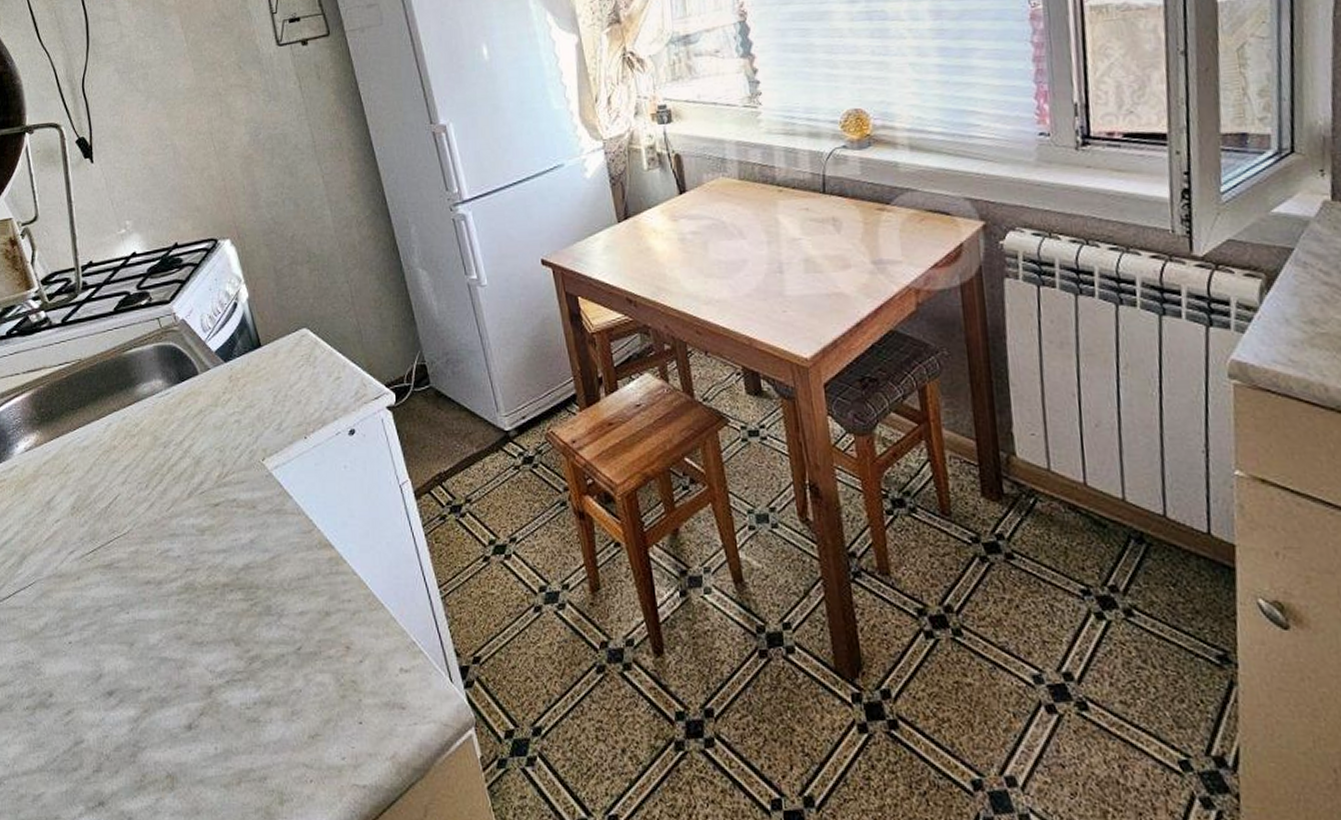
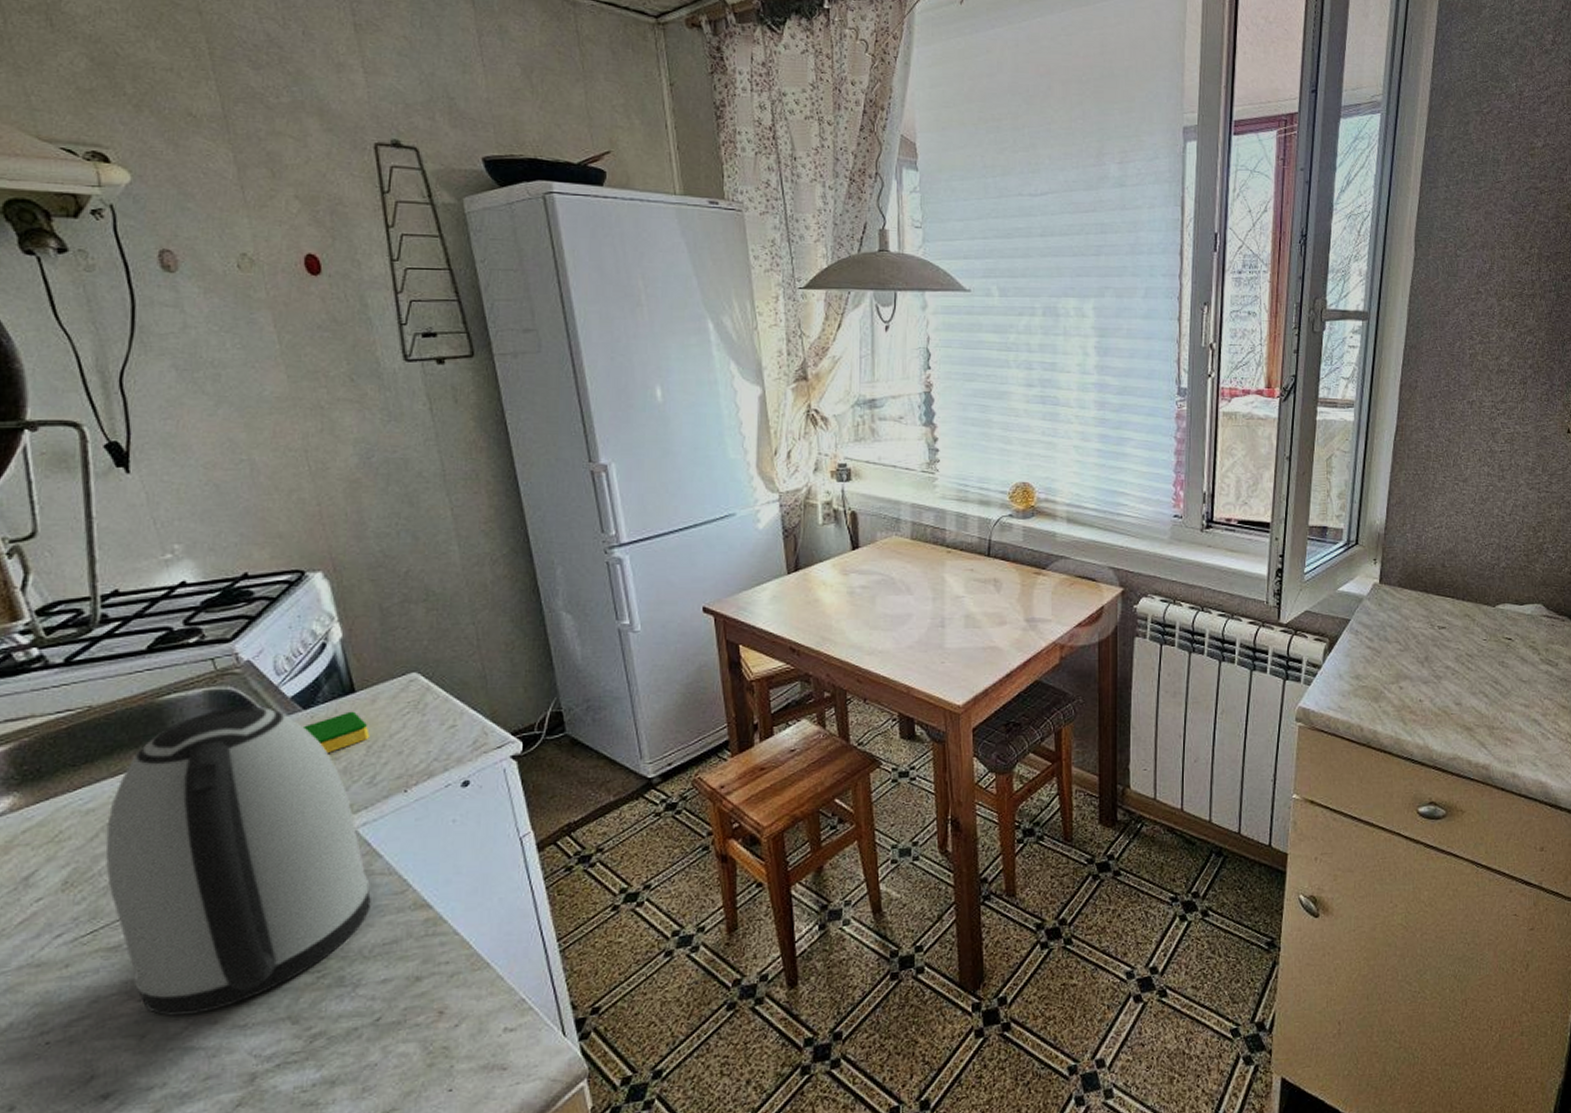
kettle: none [97,359,286,629] -> present [105,706,371,1016]
dish sponge: none [225,364,275,403] -> present [302,711,370,754]

